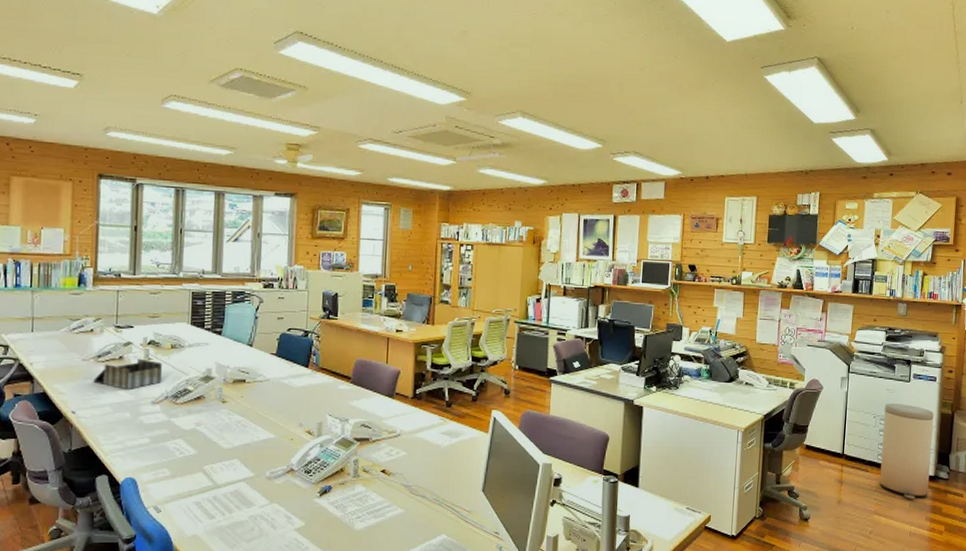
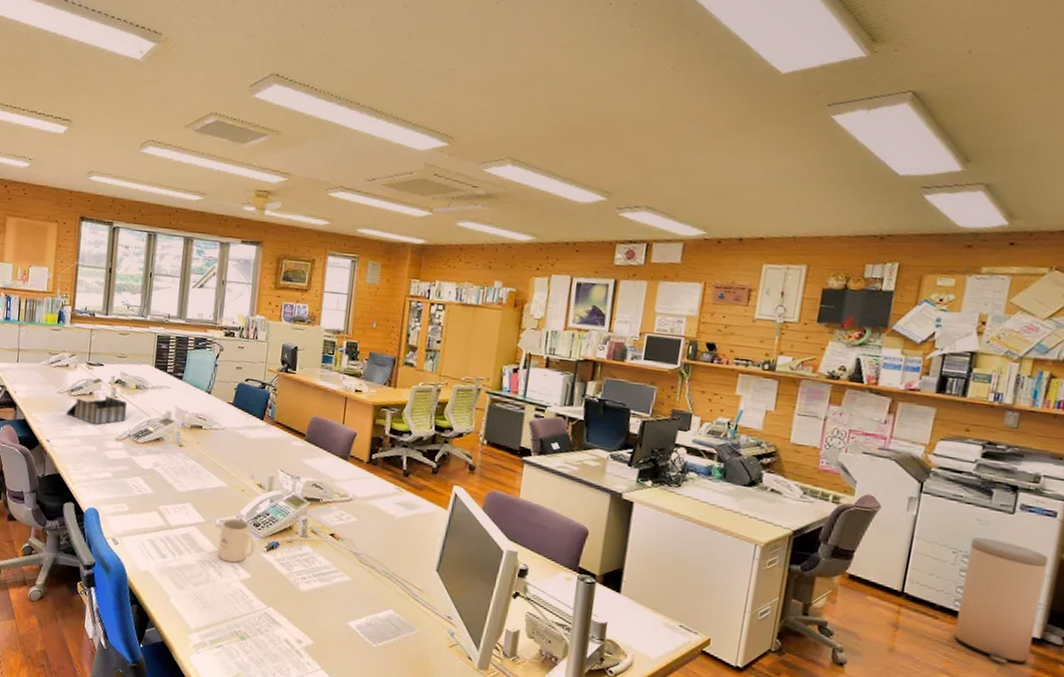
mug: none [269,468,308,513] -> present [218,518,255,563]

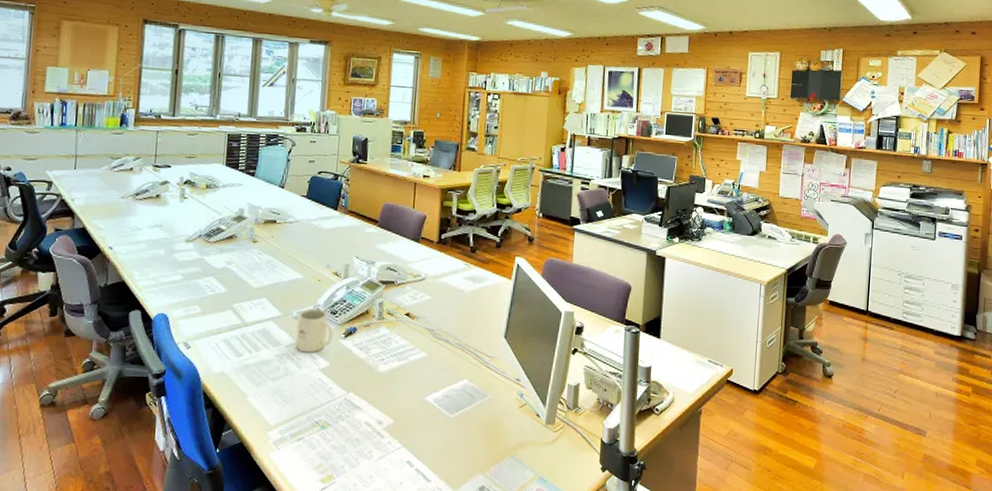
desk organizer: present [66,395,127,426] -> none [131,197,197,228]
pedal bin: present [954,537,1049,665] -> none [905,261,960,359]

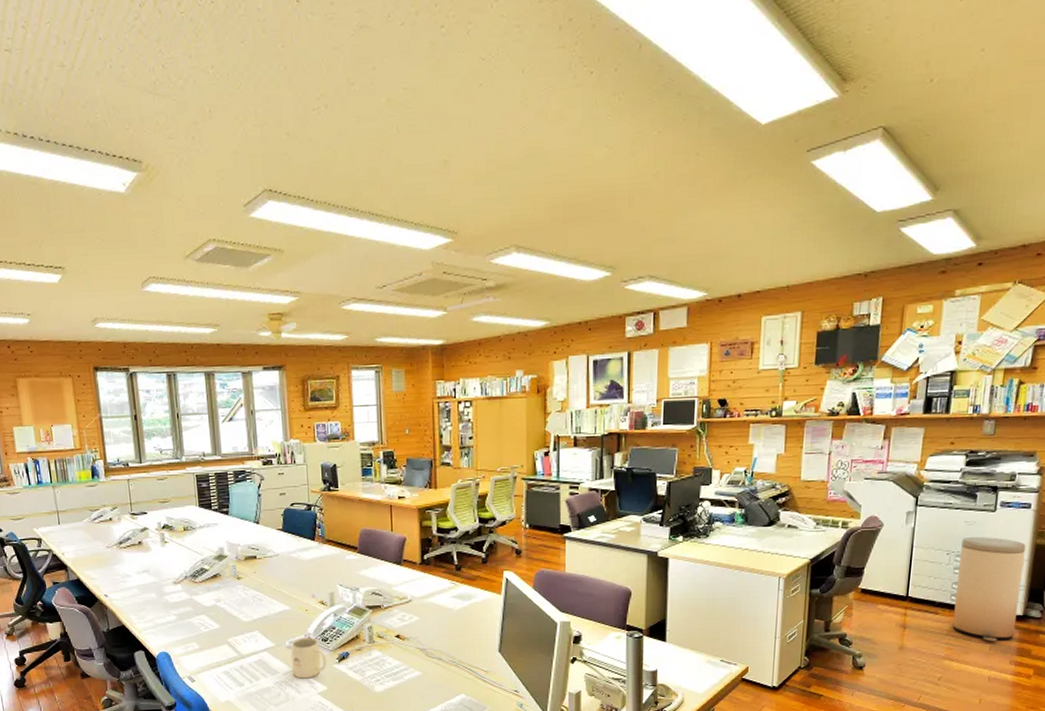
pedal bin: none [905,261,960,359] -> present [952,537,1026,642]

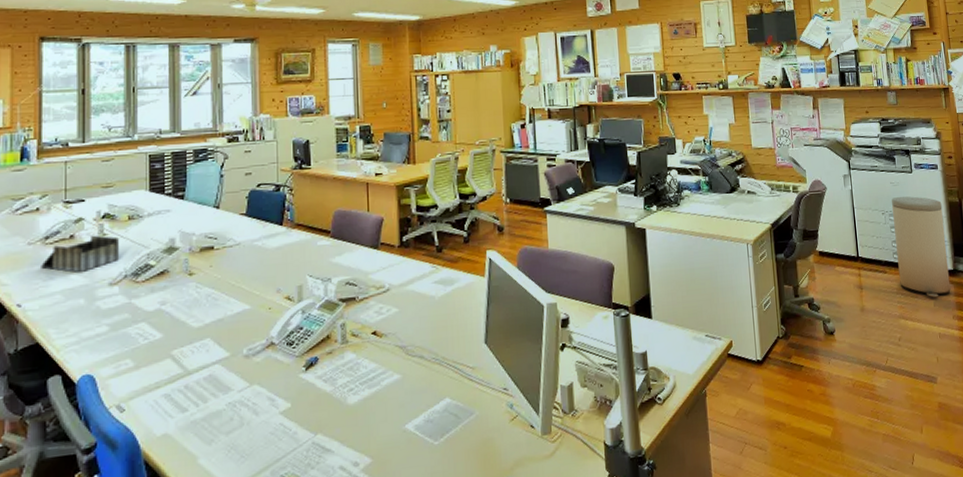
desk organizer: none [119,542,179,573] -> present [41,235,119,273]
mug: present [290,637,327,679] -> none [248,341,292,396]

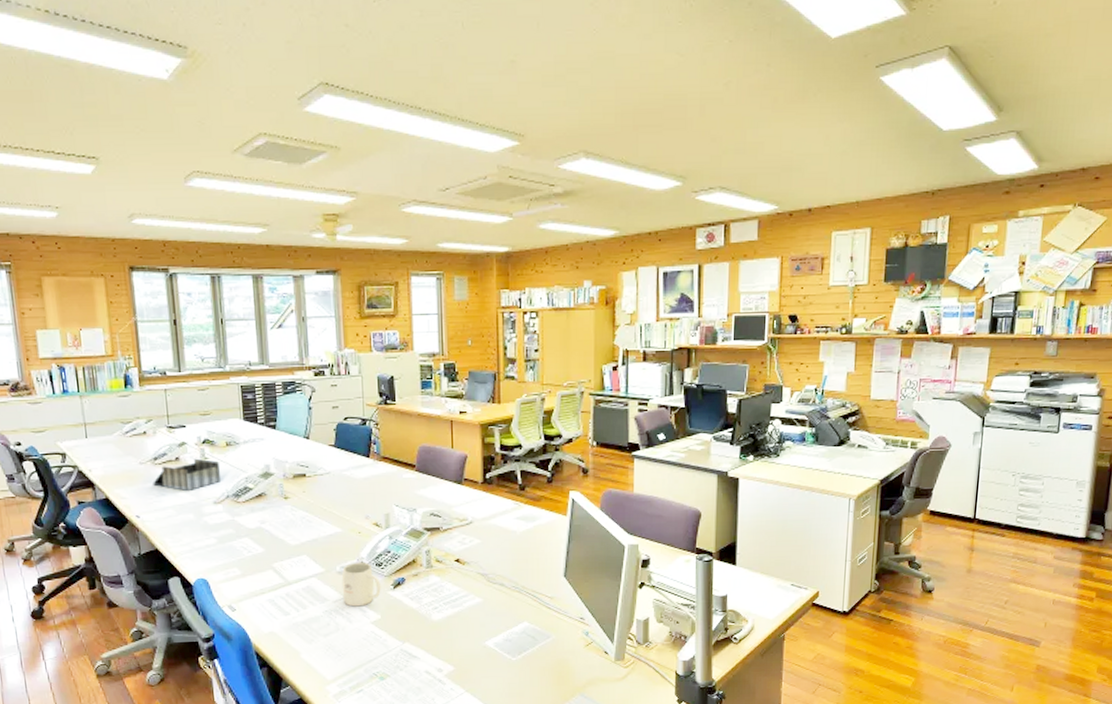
mug: none [248,341,292,396] -> present [341,562,381,607]
pedal bin: present [892,196,951,298] -> none [1018,458,1088,564]

